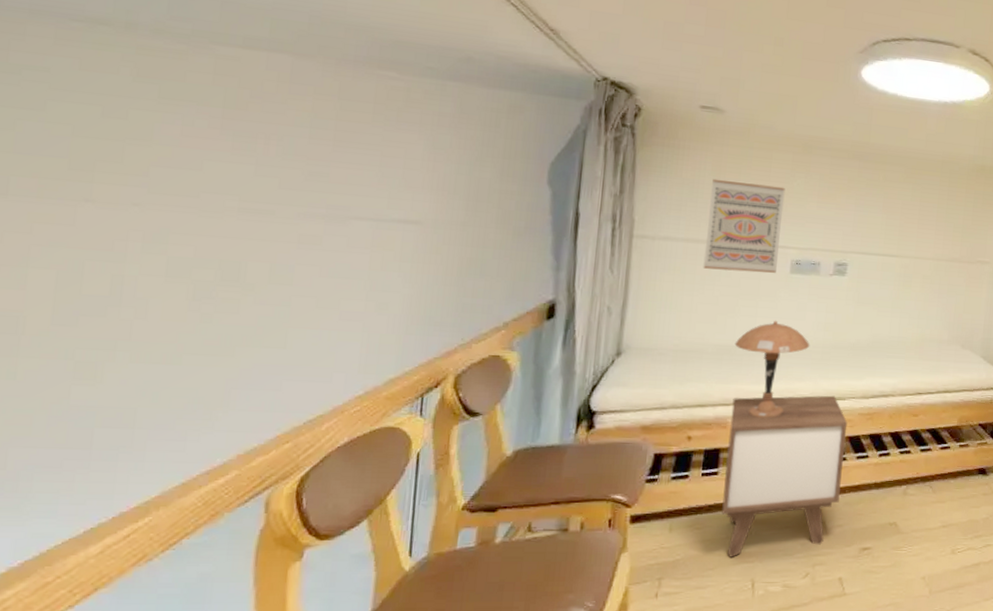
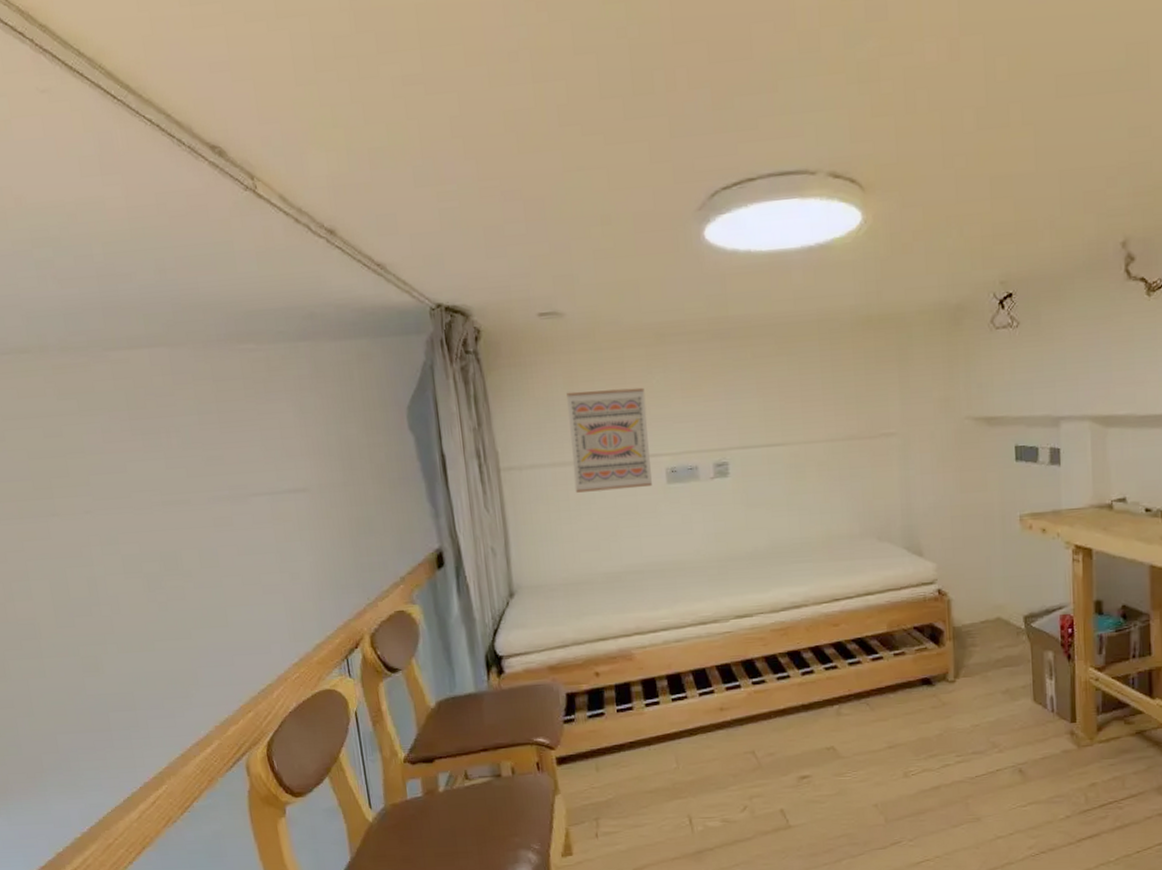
nightstand: present [722,395,848,557] -> none [633,613,766,794]
table lamp: present [734,320,810,418] -> none [623,538,704,646]

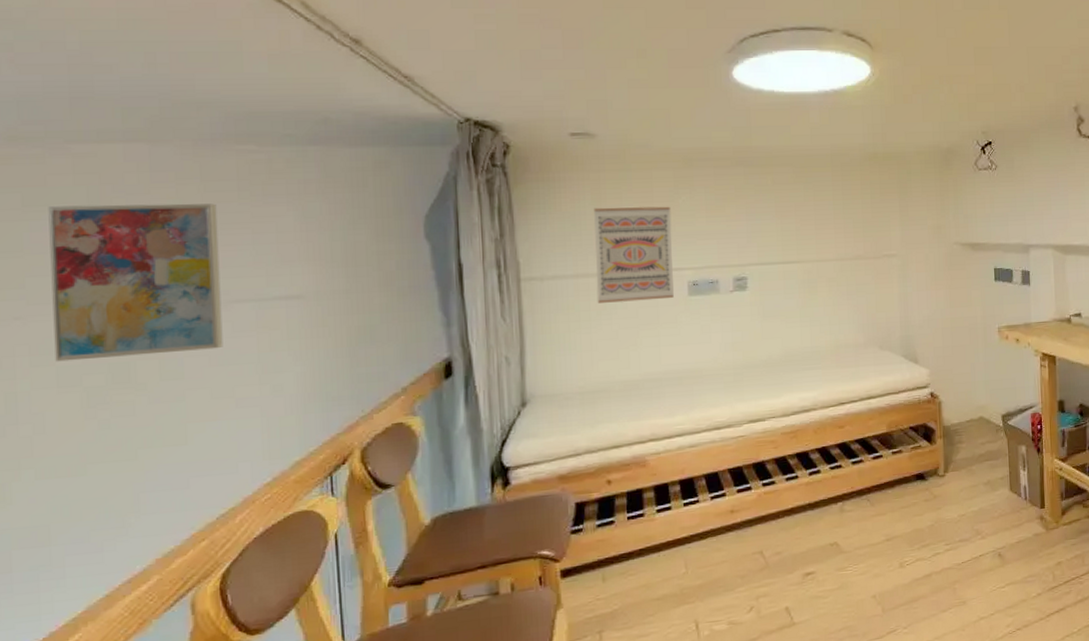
wall art: none [98,402,248,551] -> present [48,203,223,362]

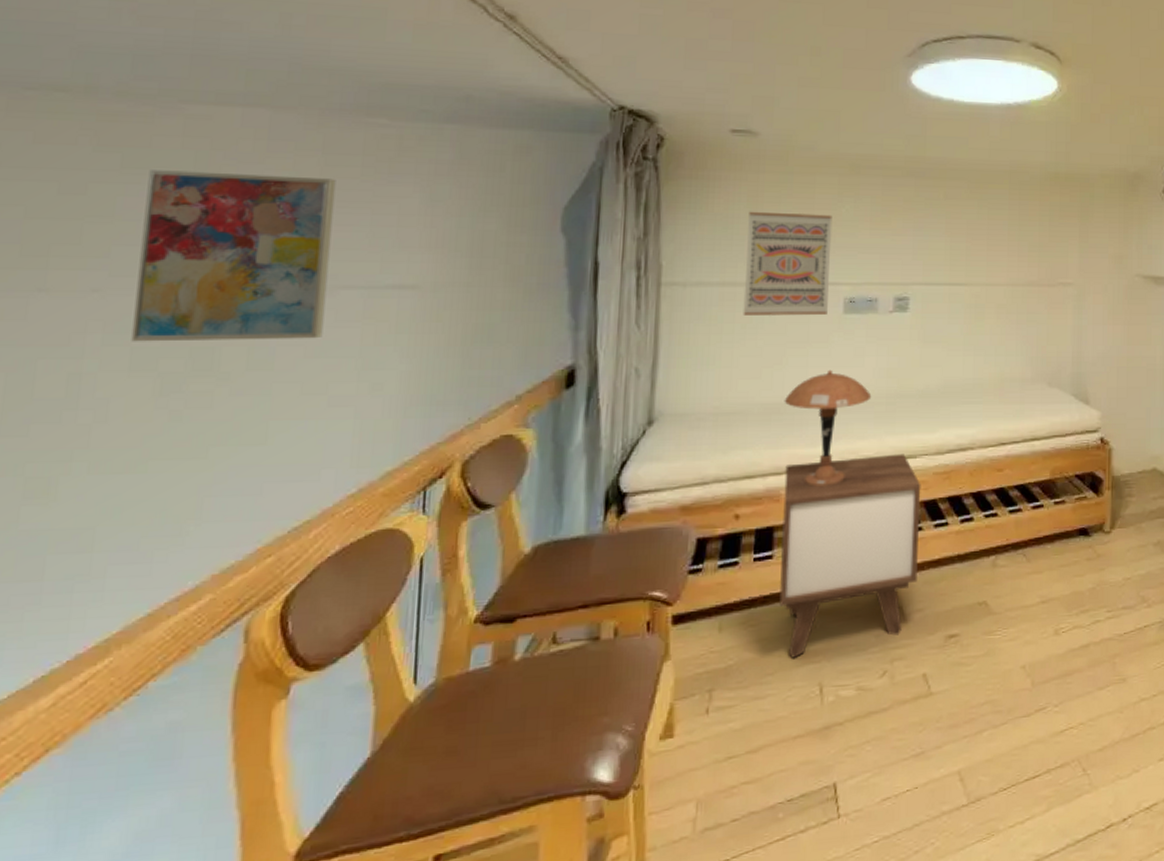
table lamp: none [641,347,720,452] -> present [784,369,872,487]
nightstand: none [648,417,775,601] -> present [779,453,921,658]

